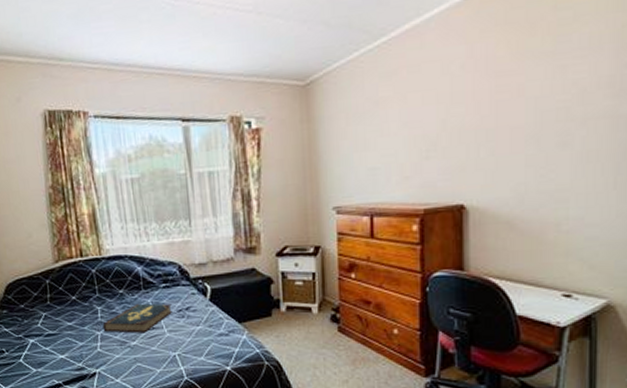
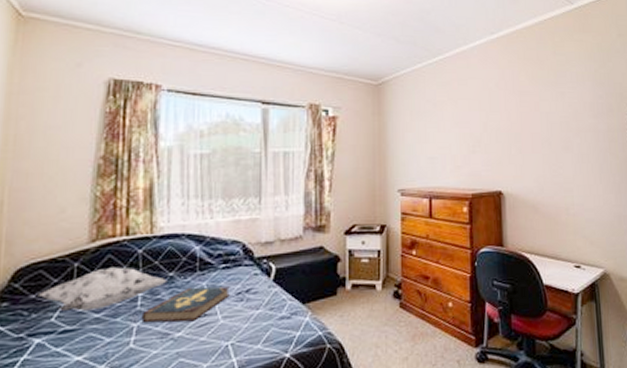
decorative pillow: none [26,284,119,320] -> present [39,267,167,311]

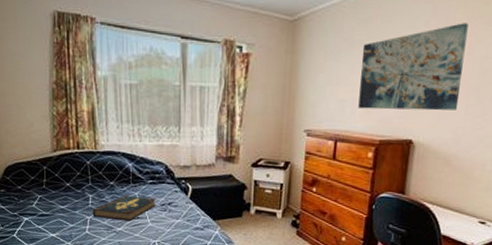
decorative pillow: present [39,267,167,311] -> none [23,172,109,203]
wall art: none [445,84,536,164] -> present [358,23,469,111]

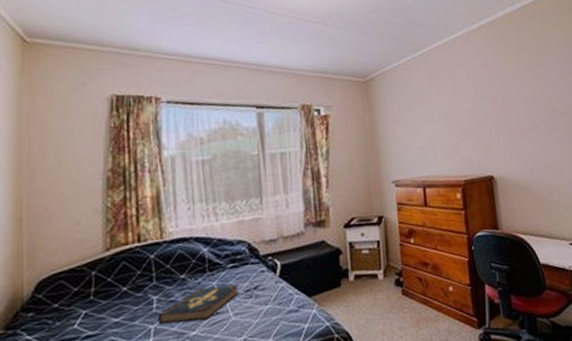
wall art: present [358,23,469,111] -> none [432,70,524,153]

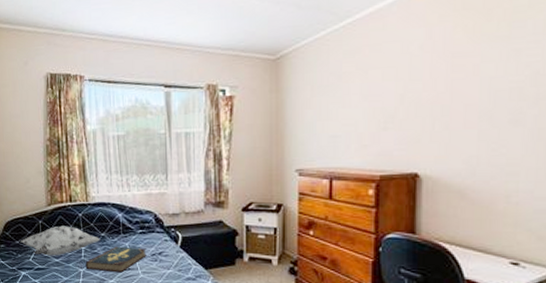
decorative pillow: none [61,272,180,317] -> present [21,226,101,256]

